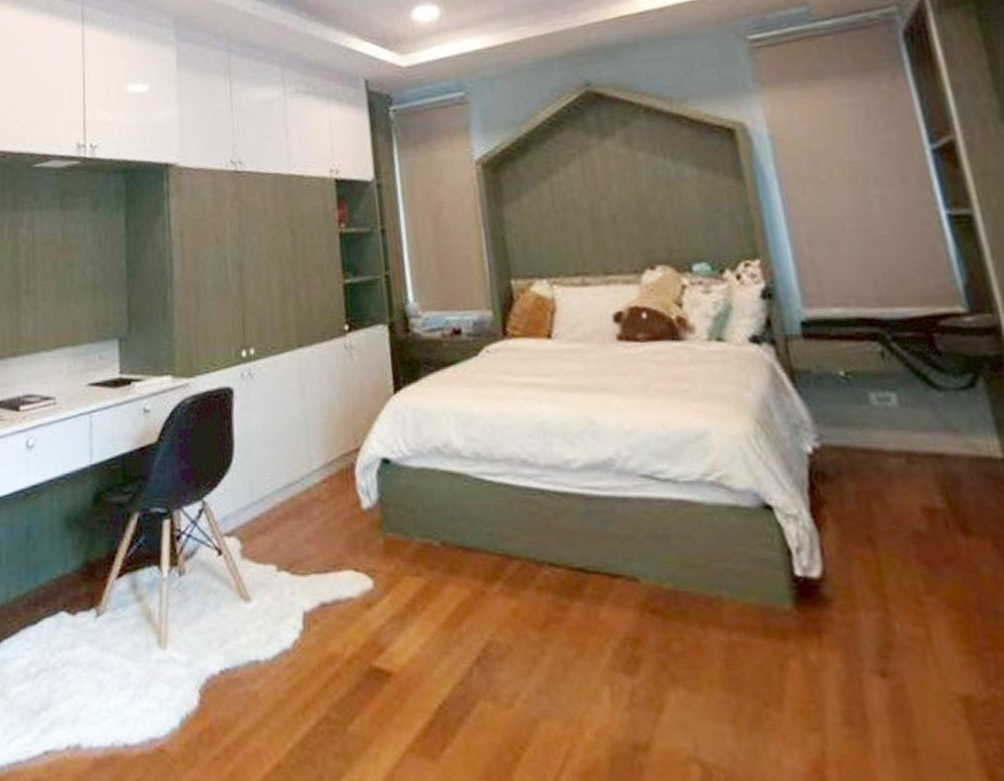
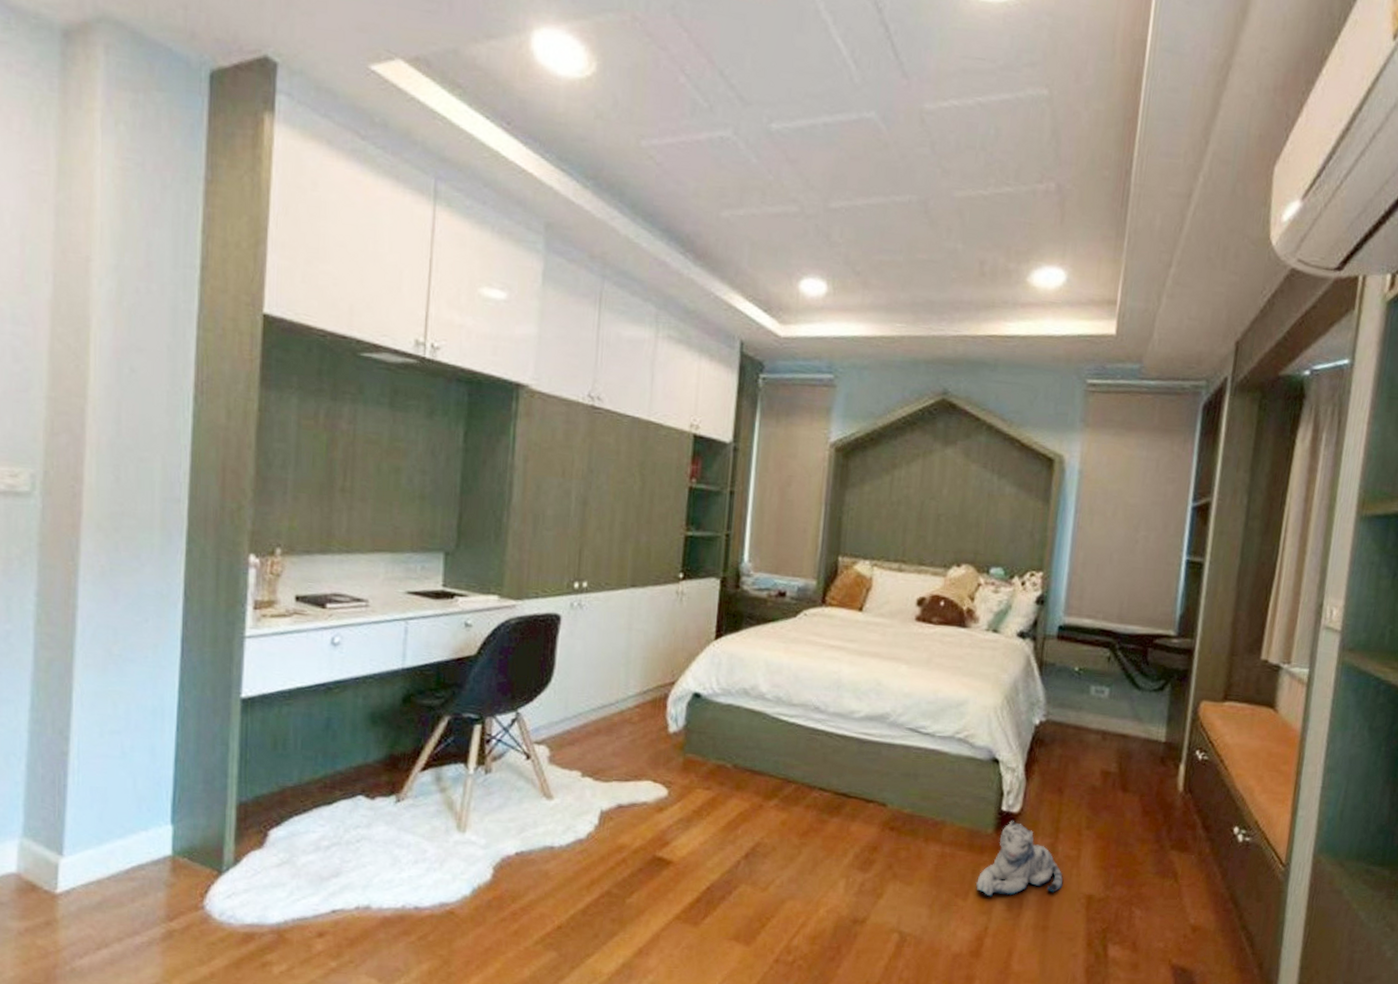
plush toy: none [788,590,919,704] -> present [975,821,1063,897]

